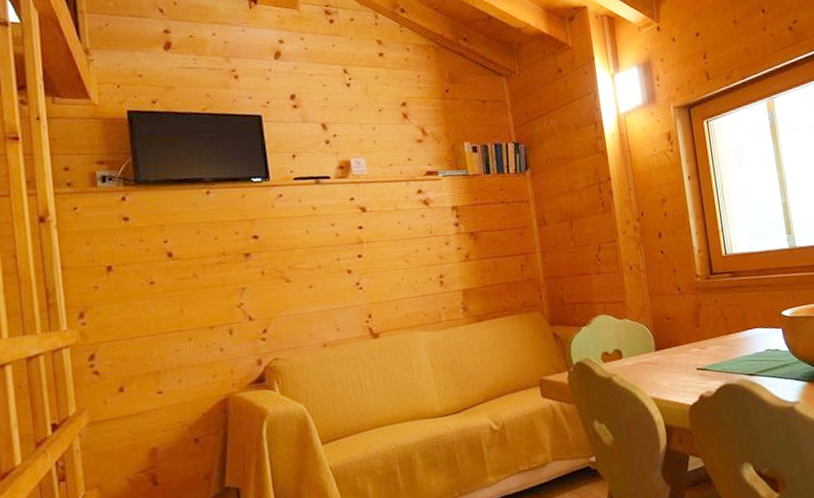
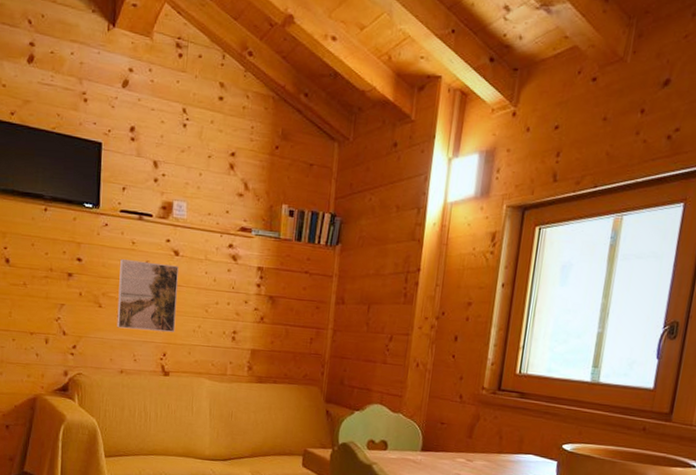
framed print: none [303,222,377,300] -> present [116,259,179,332]

